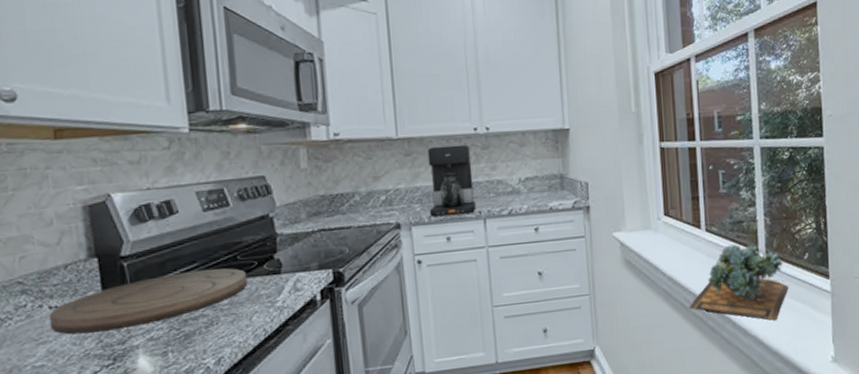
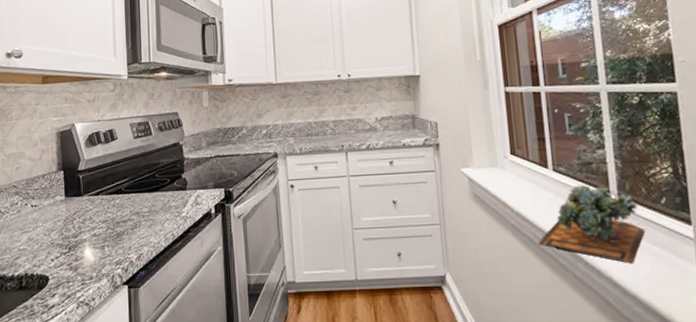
cutting board: present [48,268,248,334] -> none [30,183,162,227]
coffee maker: present [427,144,477,217] -> none [300,88,340,149]

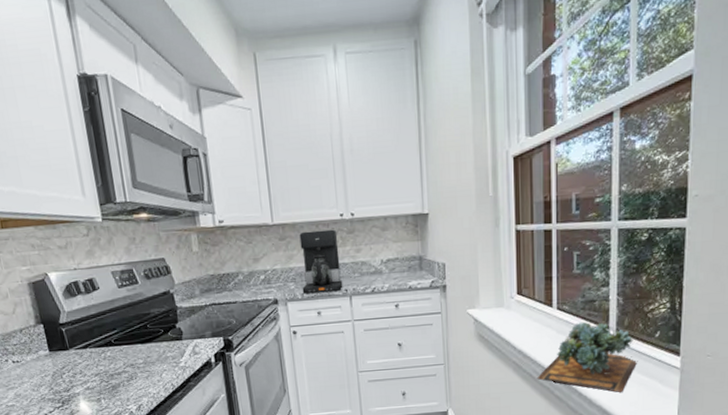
coffee maker: none [300,88,340,149] -> present [299,229,343,294]

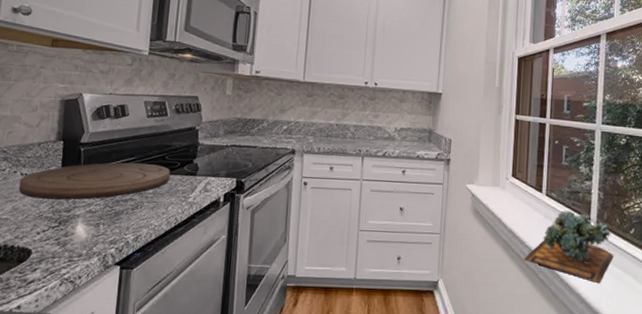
cutting board: none [13,334,157,383] -> present [18,162,171,200]
coffee maker: present [299,229,343,294] -> none [319,92,360,151]

